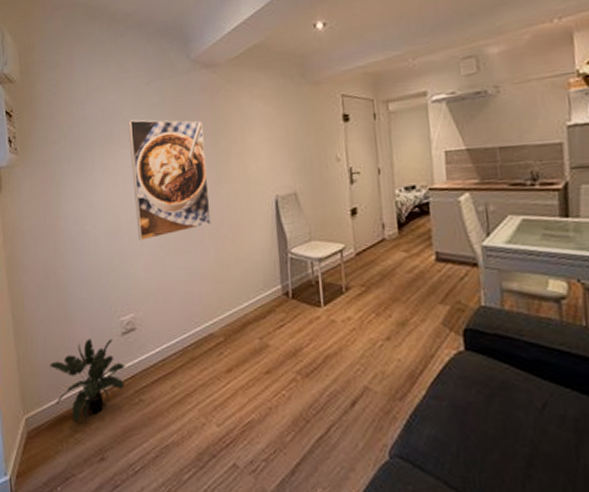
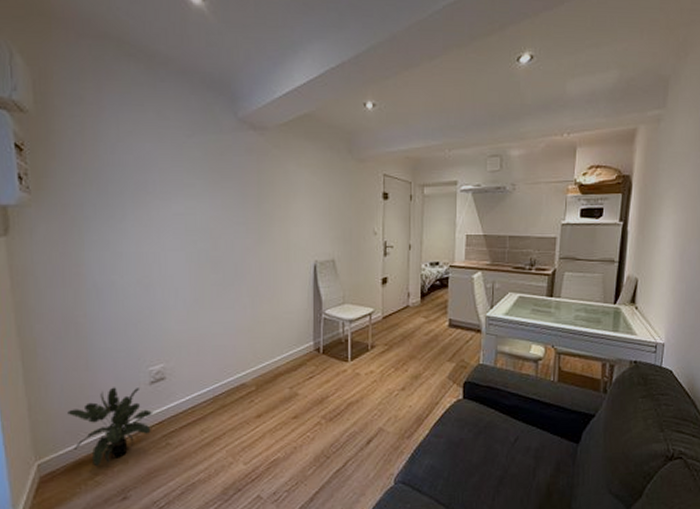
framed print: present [128,119,211,241] -> none [165,172,250,294]

